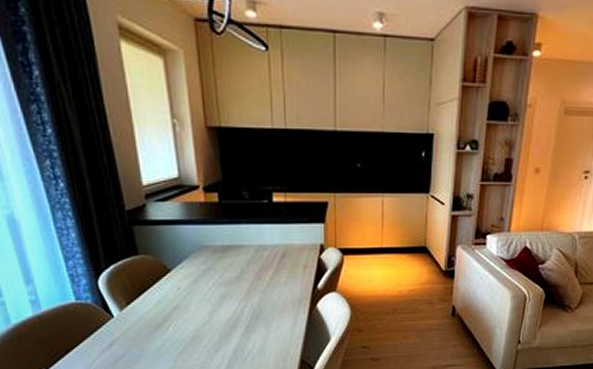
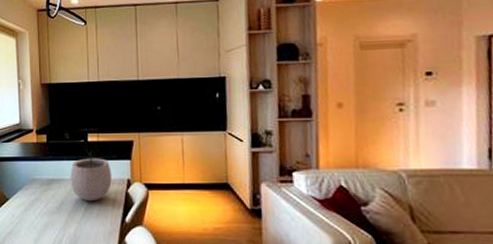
plant pot: none [251,210,302,269] -> present [70,148,112,202]

